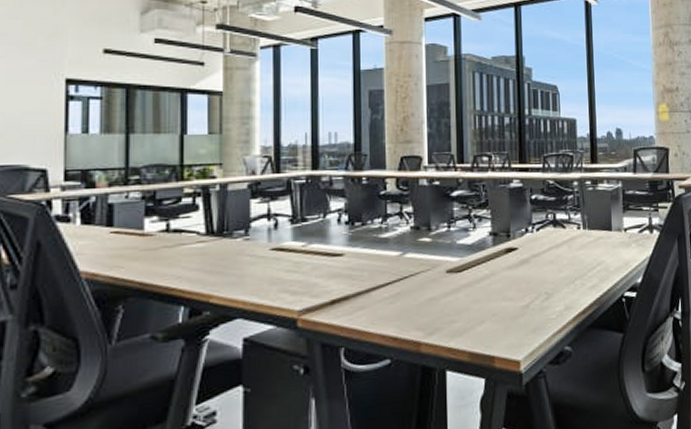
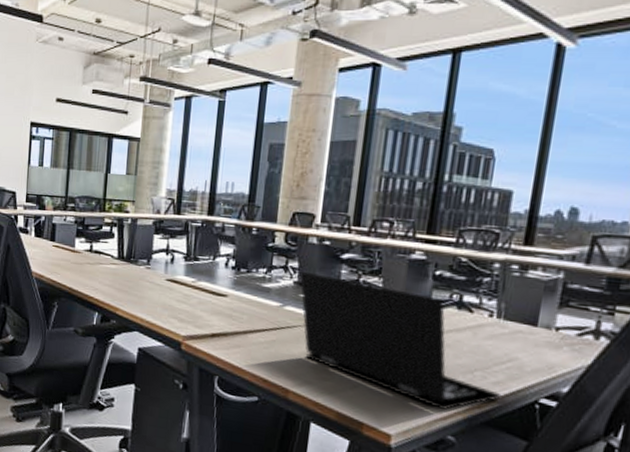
laptop: none [415,214,598,324] -> present [299,271,502,410]

